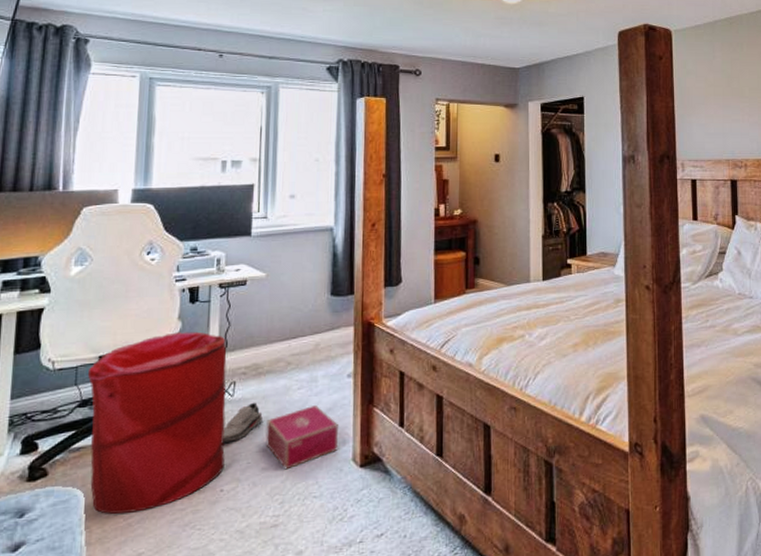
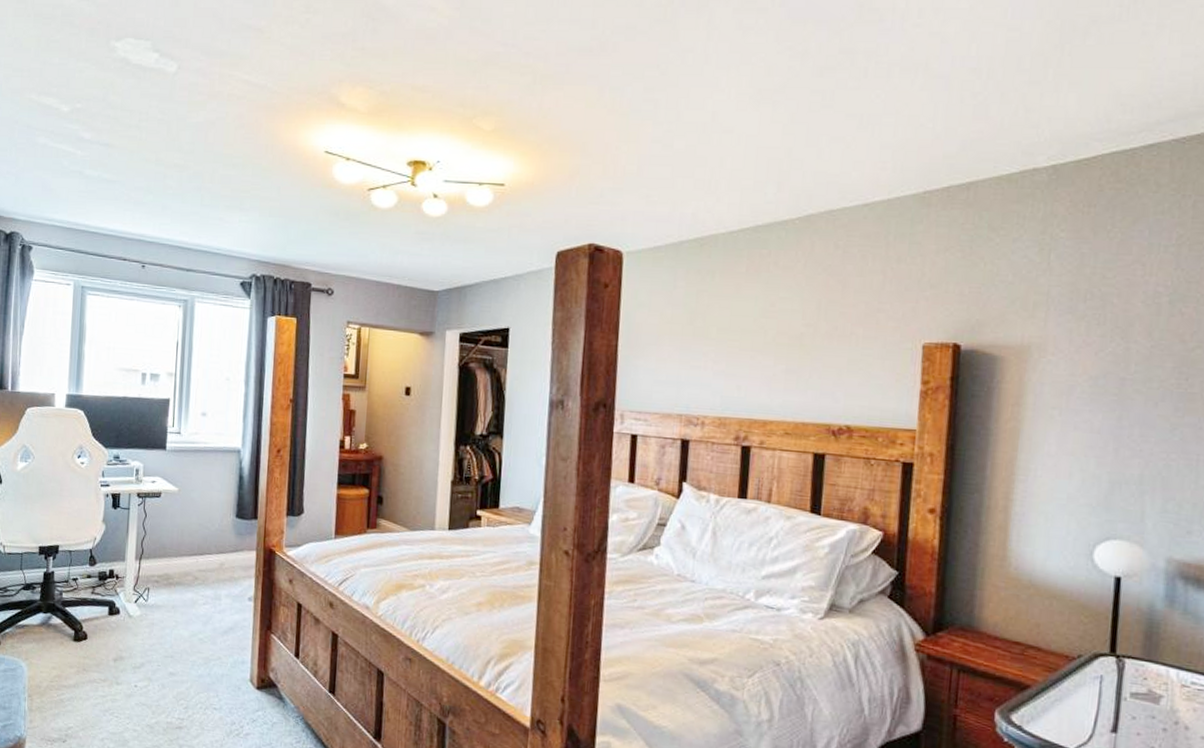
laundry hamper: present [87,331,227,514] -> none [30,534,143,691]
shoe: present [223,402,263,442] -> none [137,610,172,643]
shoe box: present [265,404,339,470] -> none [174,621,238,678]

